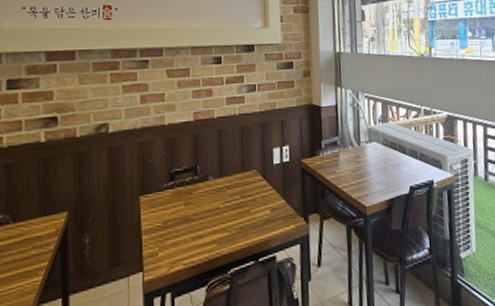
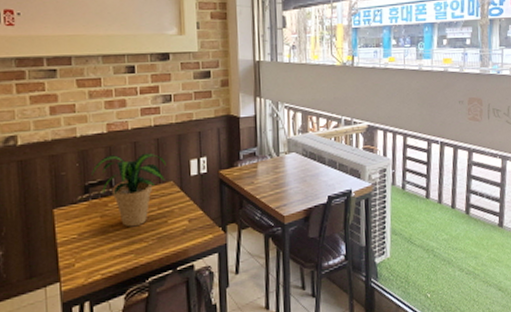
potted plant: none [178,141,250,216] -> present [91,153,166,227]

